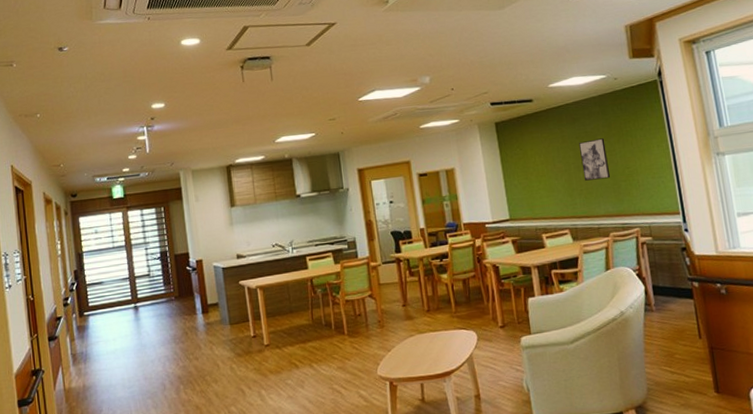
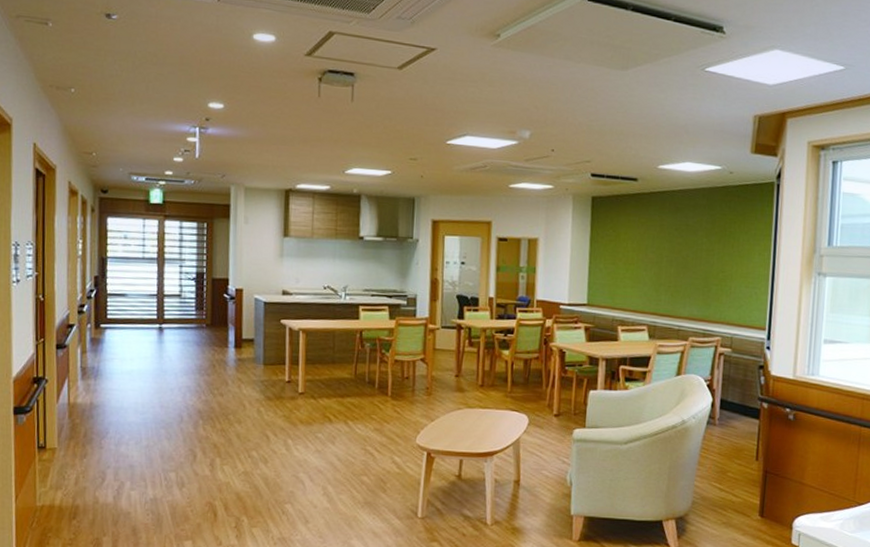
wall art: present [579,138,611,181] -> none [674,234,705,279]

